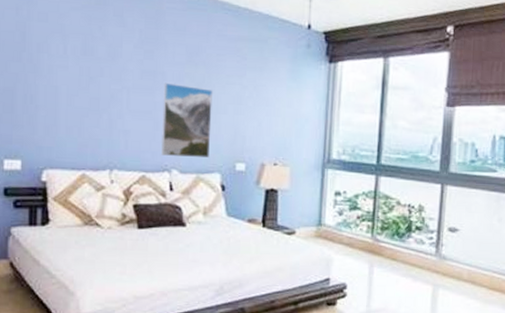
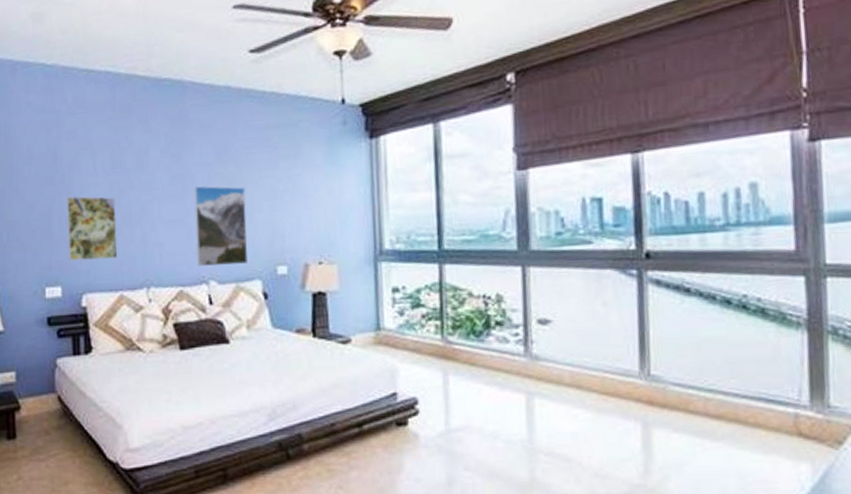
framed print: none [32,75,84,140] -> present [67,195,118,262]

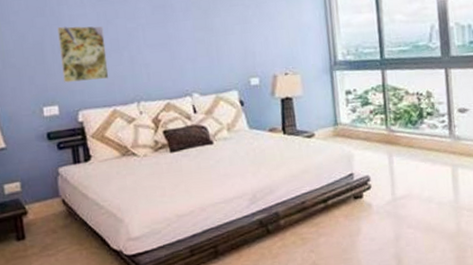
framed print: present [194,186,247,266] -> none [174,14,225,82]

